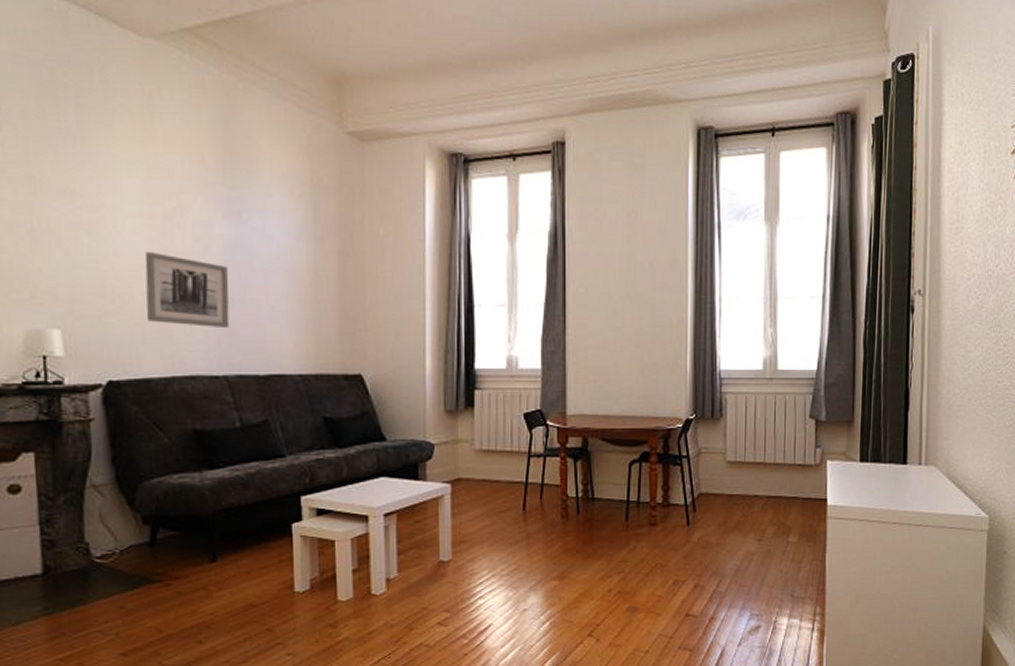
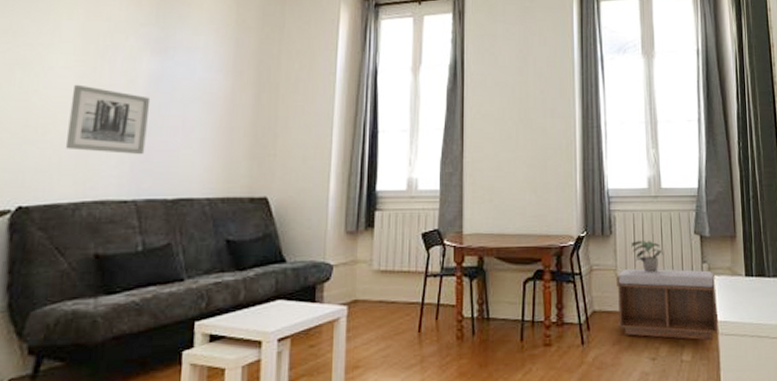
bench: none [724,452,829,524] -> present [617,268,719,341]
potted plant: none [742,424,776,457] -> present [631,241,664,273]

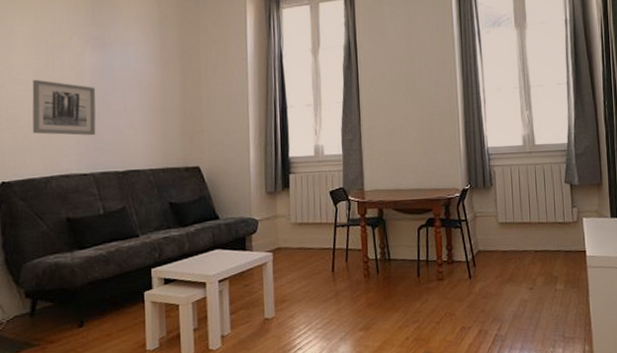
bench: present [617,268,719,341] -> none [497,213,588,273]
potted plant: present [631,241,664,273] -> none [509,190,539,218]

